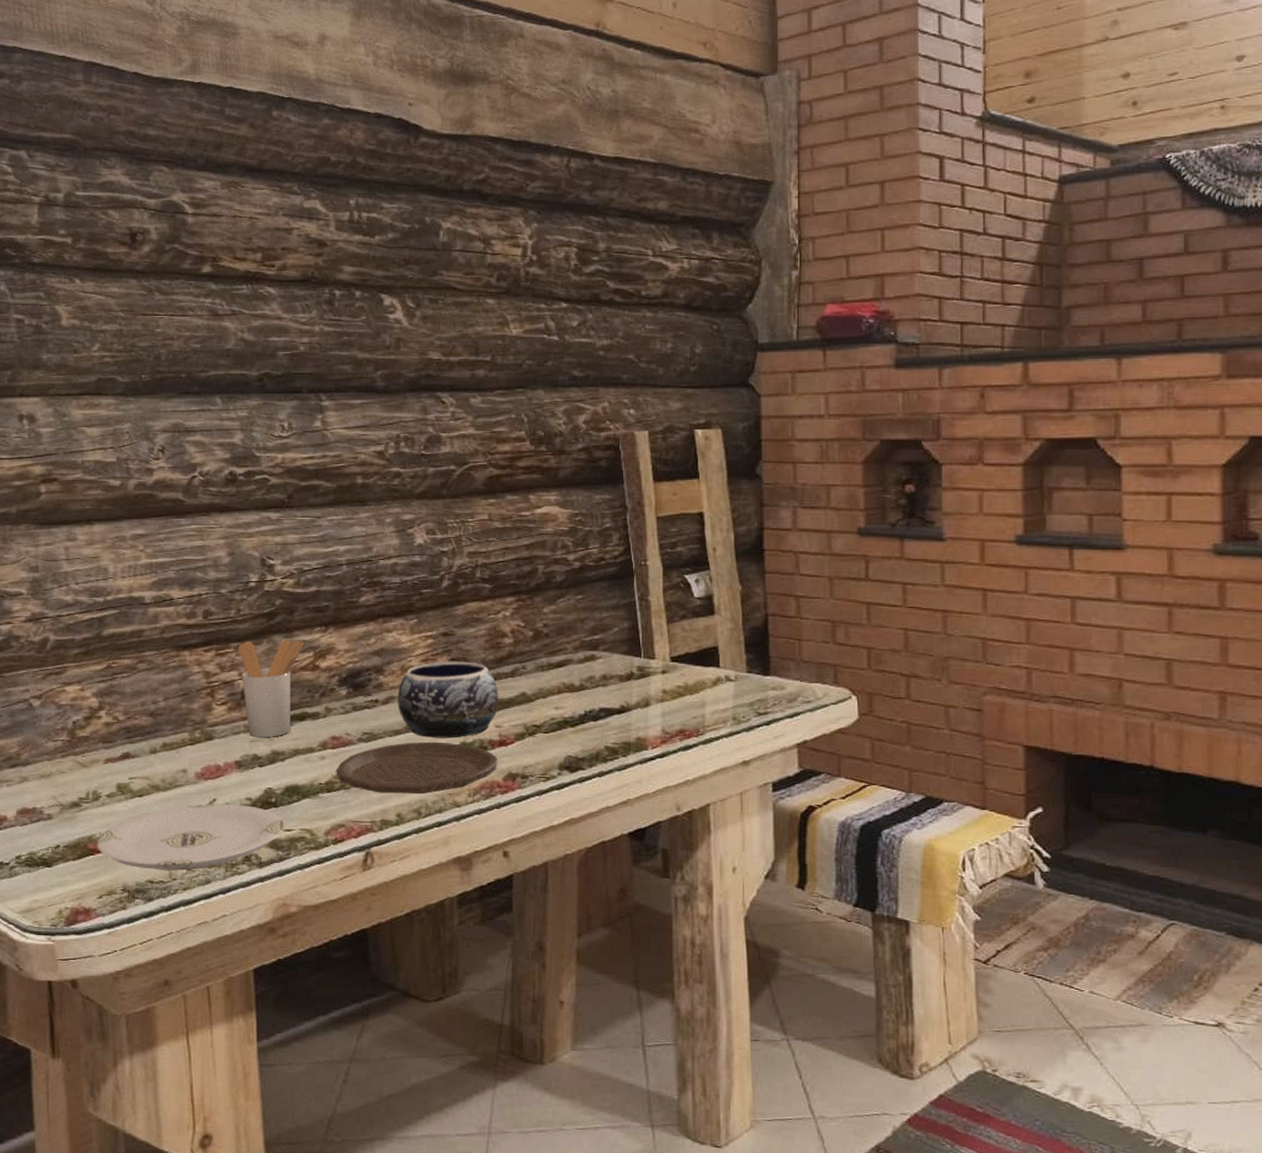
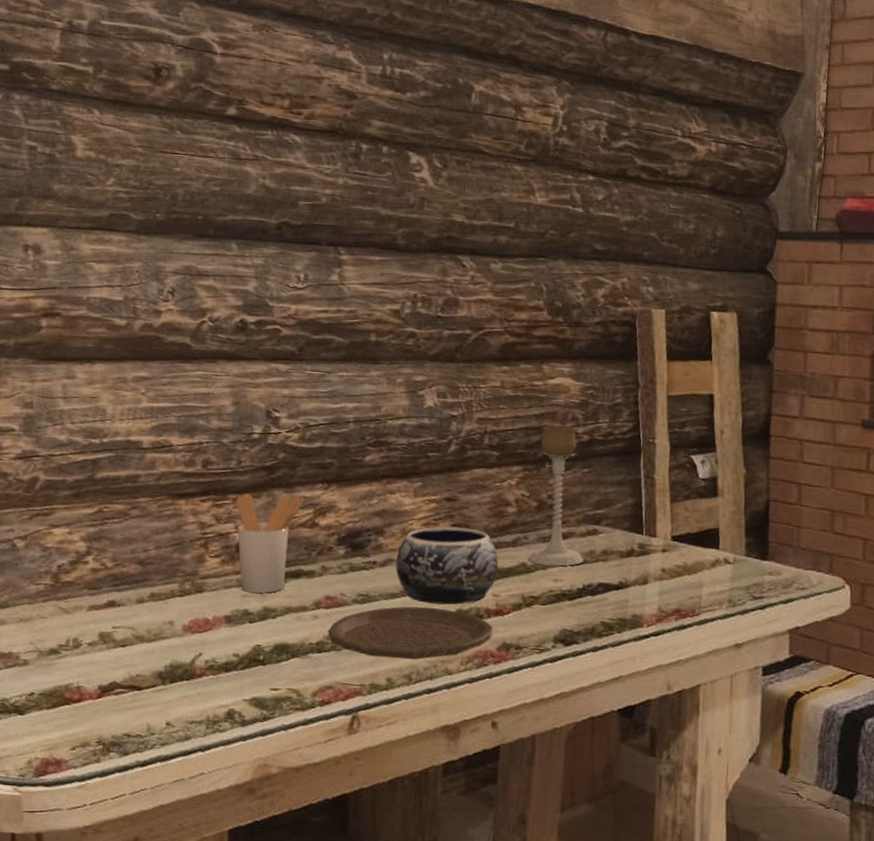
plate: present [97,803,284,871] -> none [73,658,270,726]
candle holder: none [528,554,584,694] -> present [528,425,585,567]

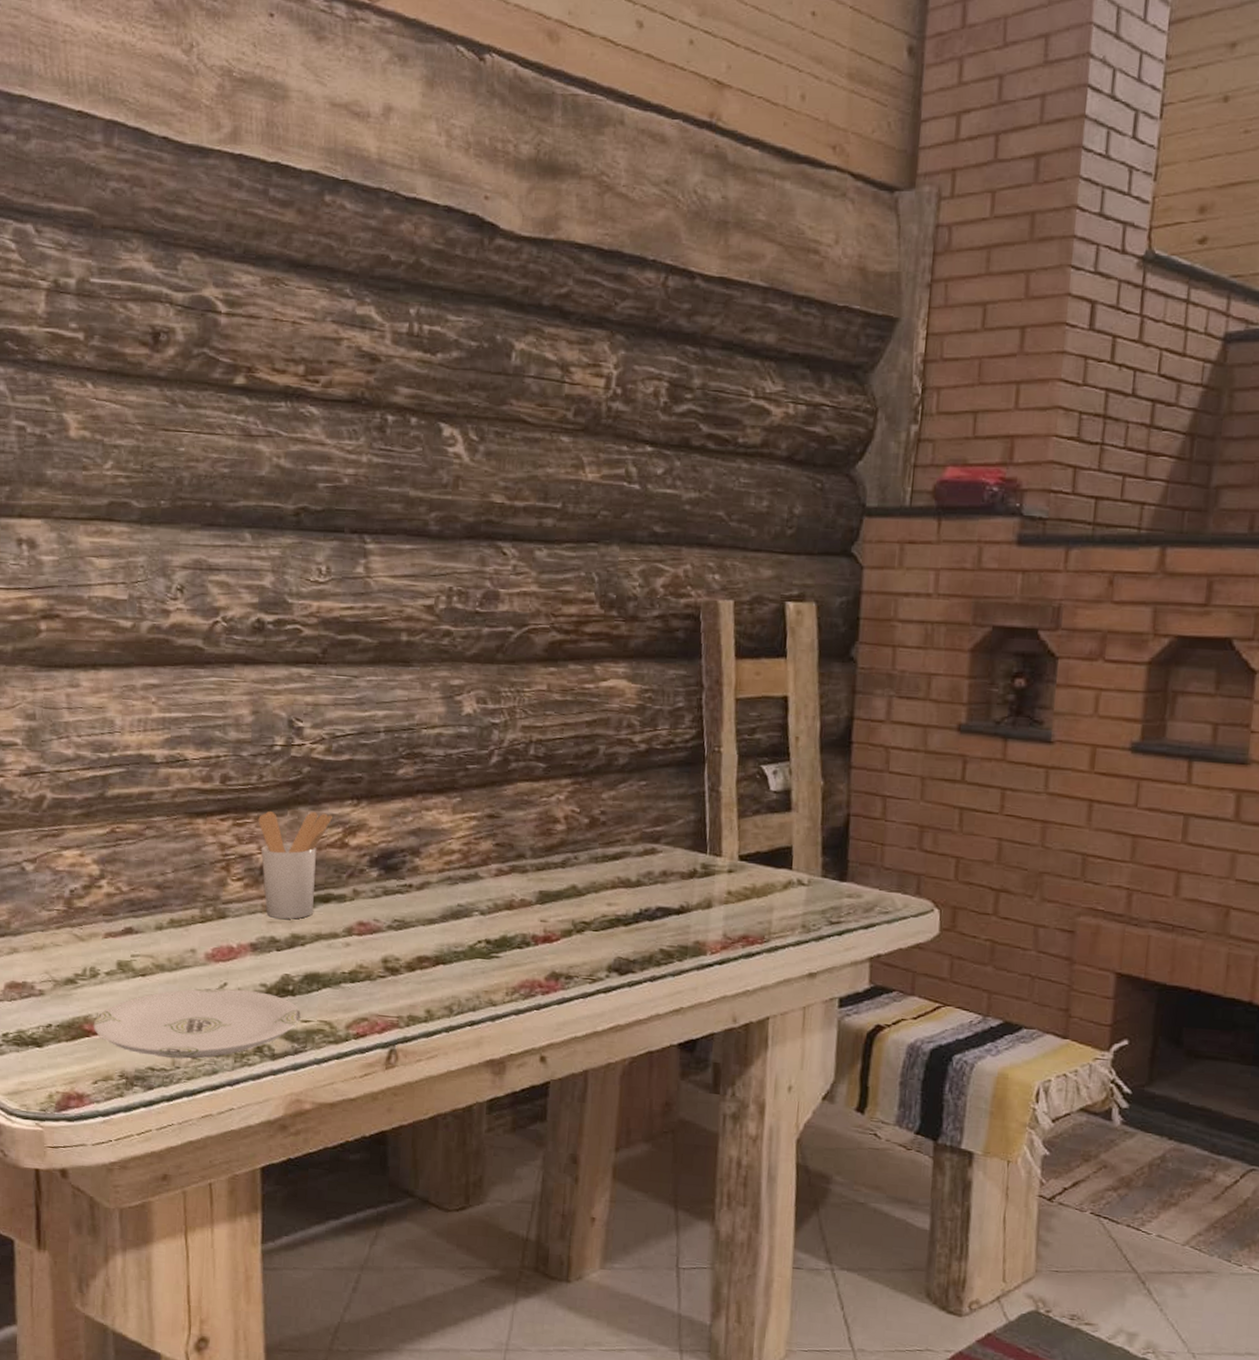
plate: none [73,658,270,726] -> present [93,988,301,1059]
plate: present [327,606,493,660] -> none [361,933,541,991]
decorative bowl: present [395,526,499,605] -> none [433,846,547,931]
candle holder: present [528,425,585,567] -> none [579,733,642,889]

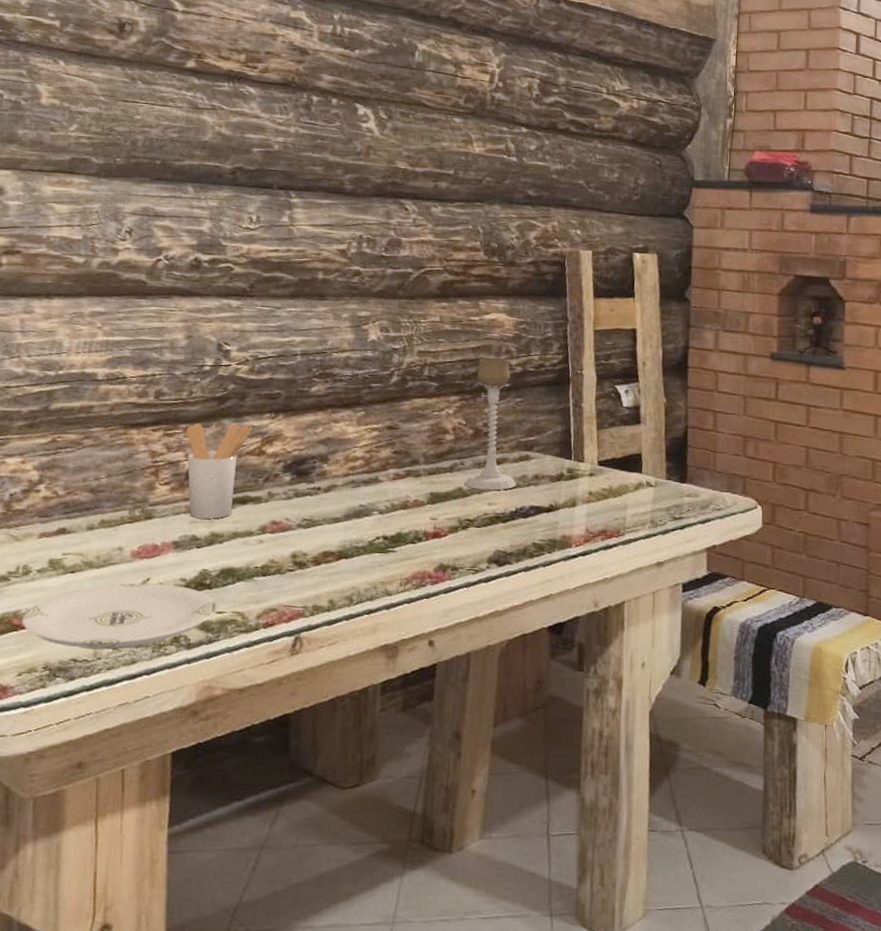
candle holder: none [579,733,642,889] -> present [464,358,517,491]

